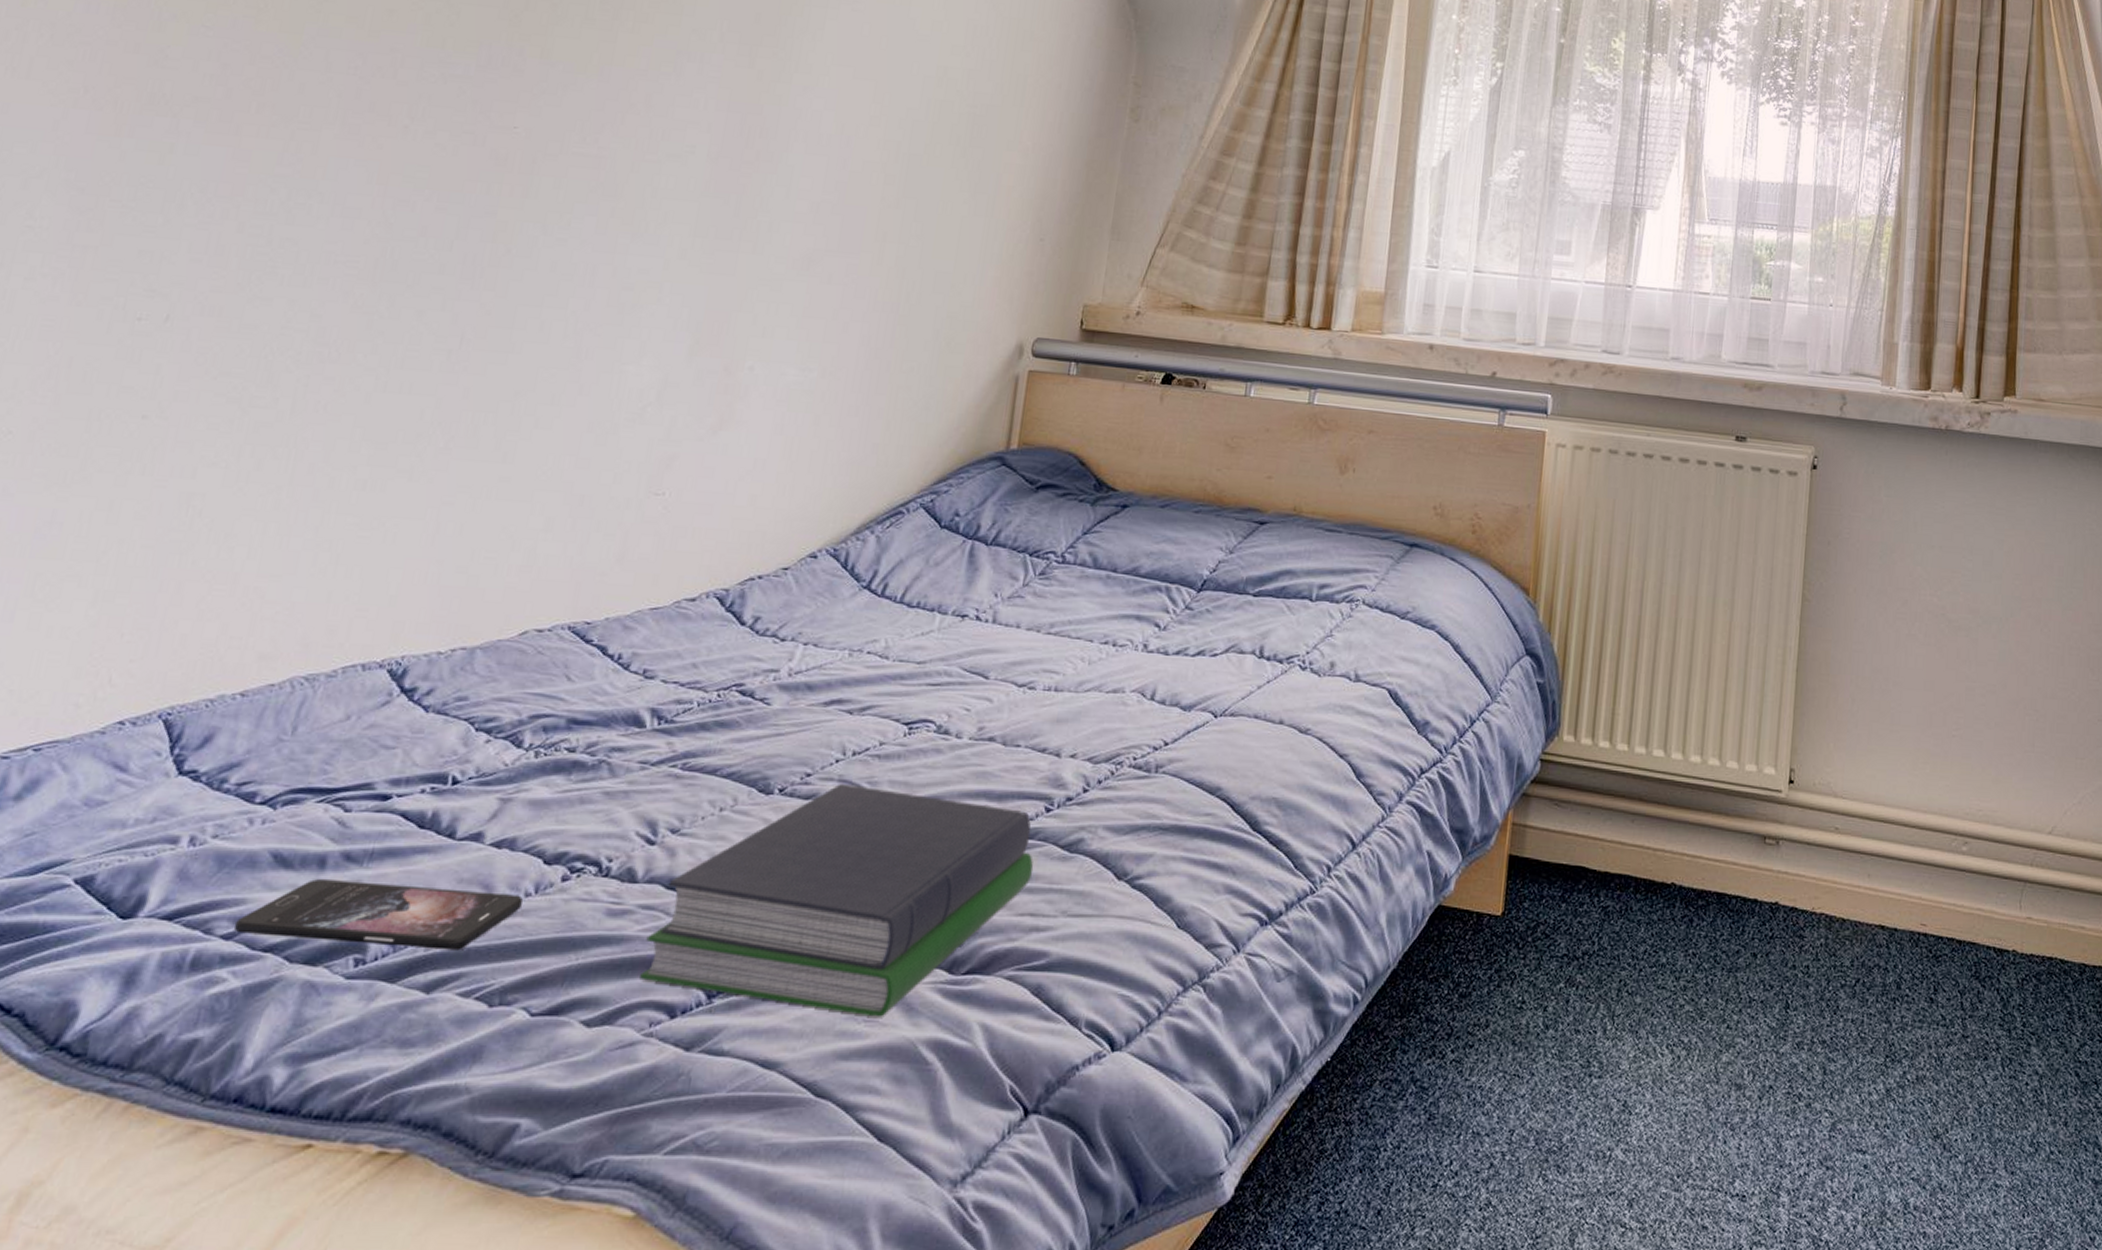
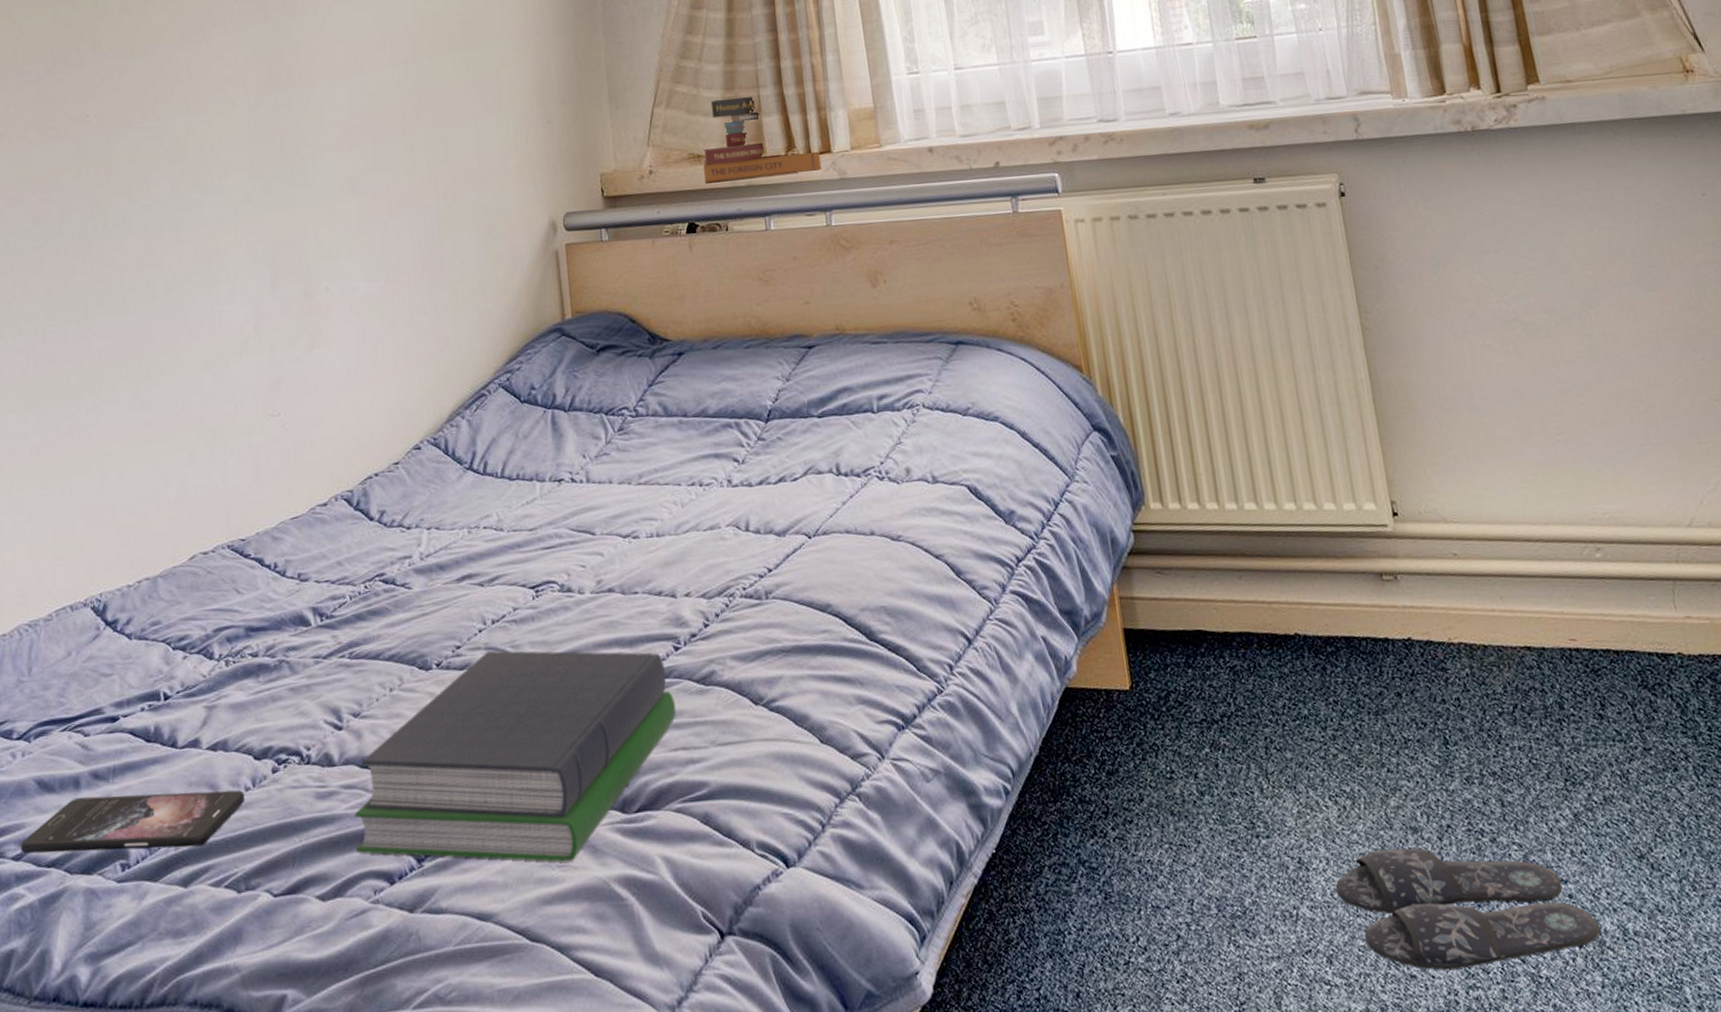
books: none [1192,251,1321,345] -> present [702,94,822,182]
slippers: none [1652,1102,1885,1224] -> present [1335,847,1601,970]

